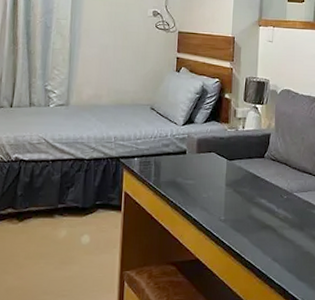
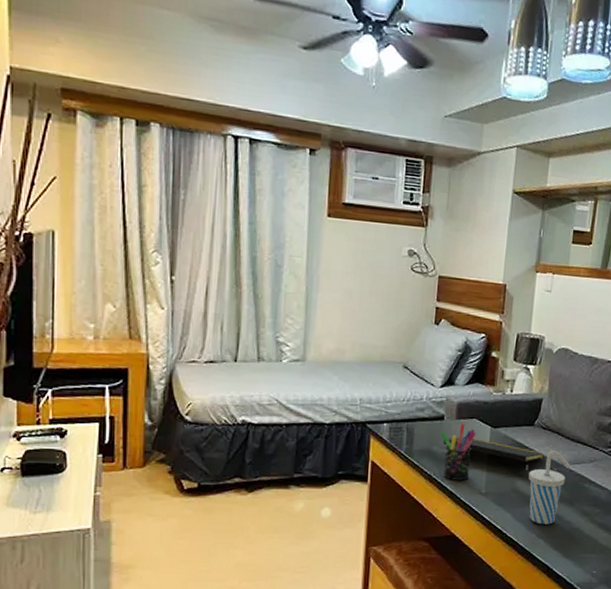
pen holder: none [183,157,215,209] -> present [440,424,477,481]
notepad: none [186,169,274,202] -> present [443,437,544,474]
cup: none [262,180,299,249] -> present [528,450,571,525]

